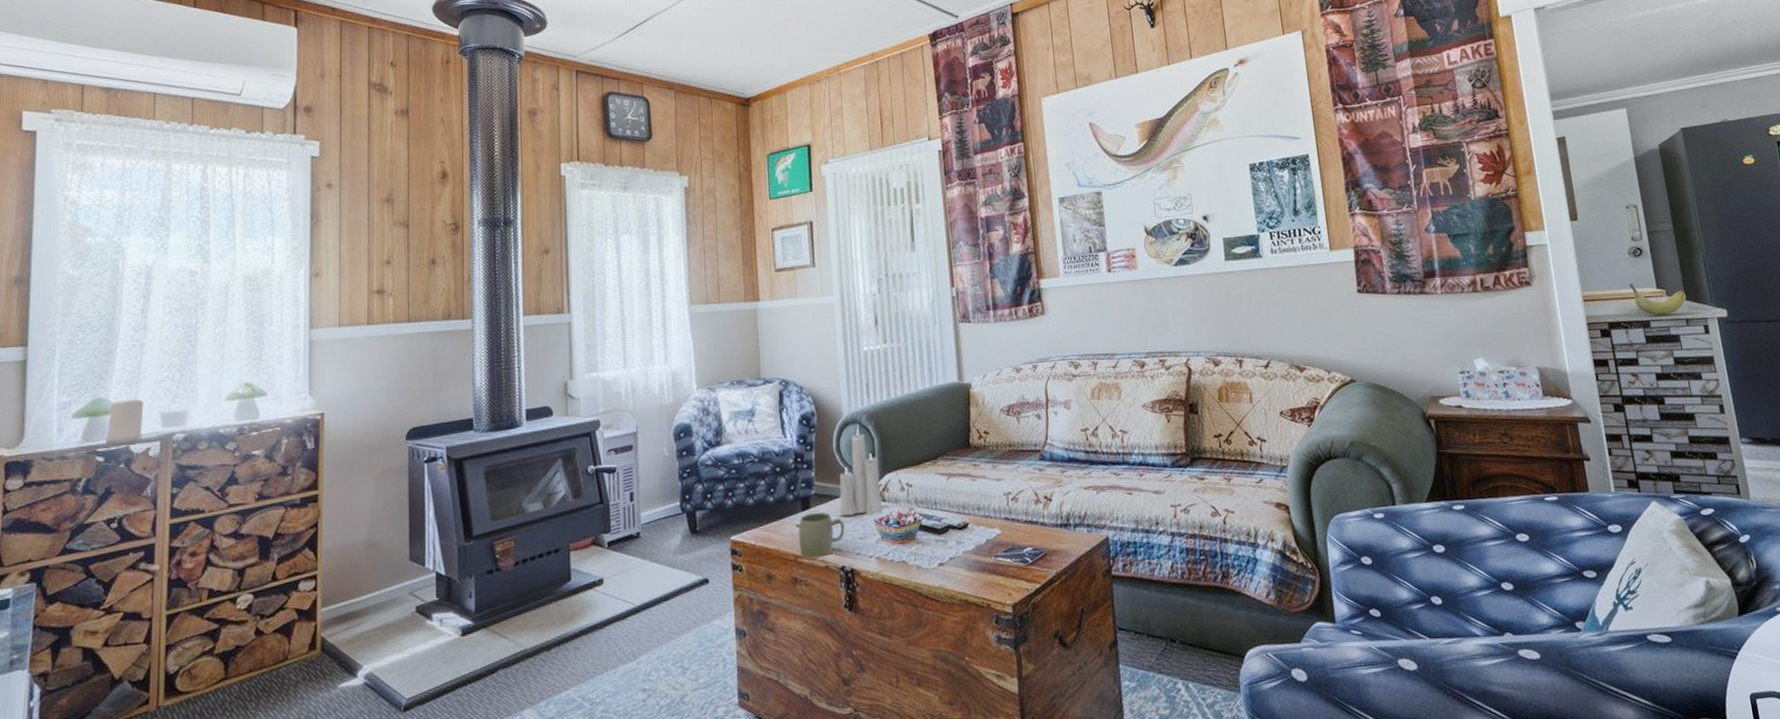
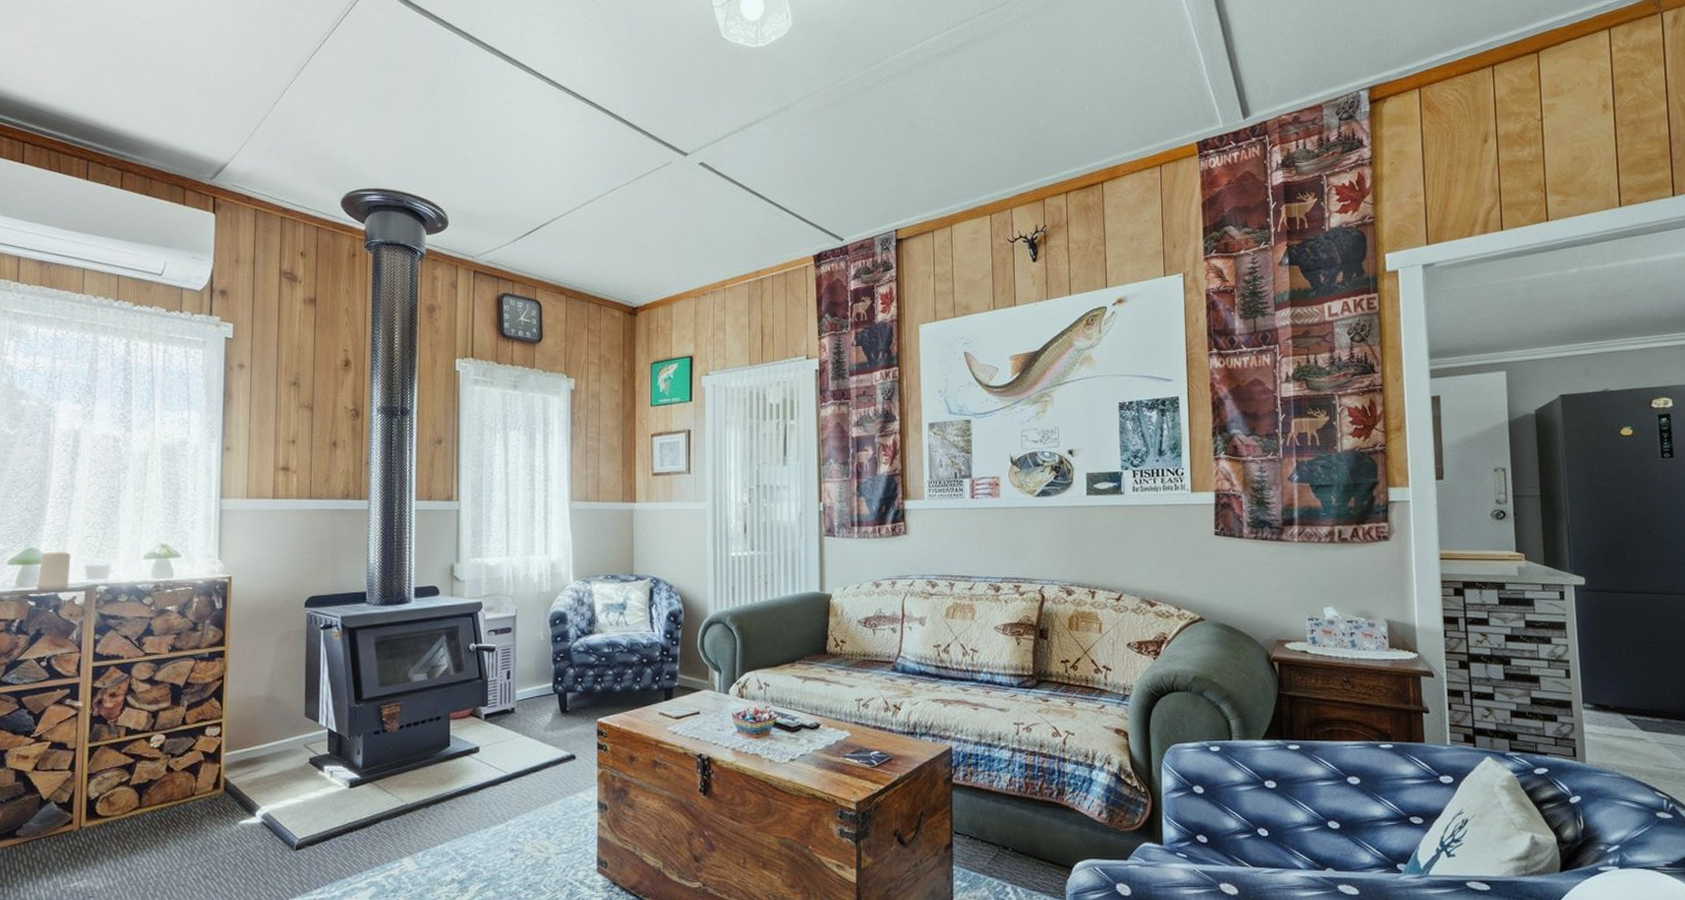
mug: present [798,512,845,560] -> none [661,703,704,745]
candle: present [839,425,883,517] -> none [699,625,741,709]
fruit: present [1629,283,1687,316] -> none [1488,545,1545,579]

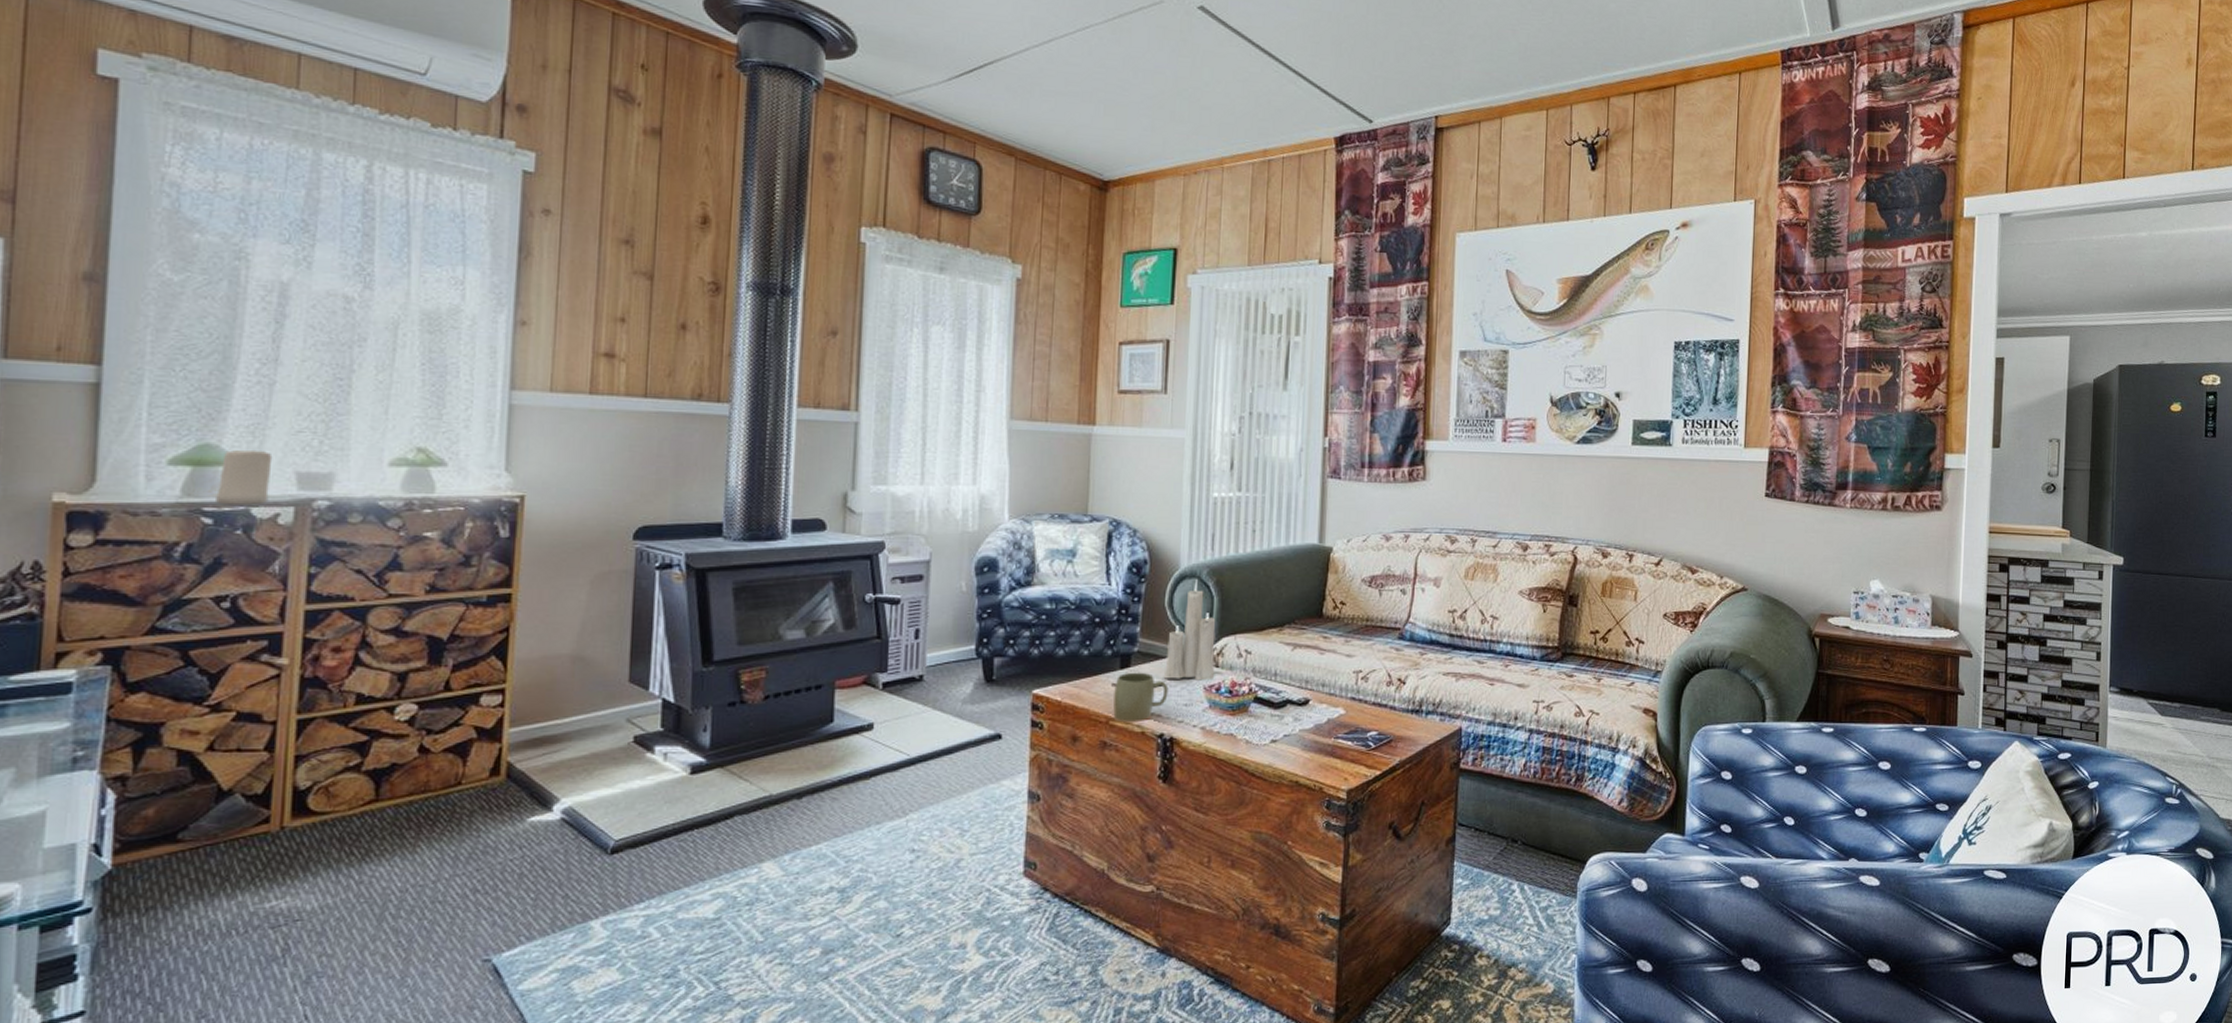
mug: none [661,703,704,745] -> present [1113,672,1169,723]
candle: none [699,625,741,709] -> present [1163,579,1216,681]

